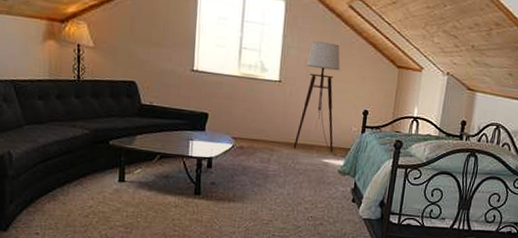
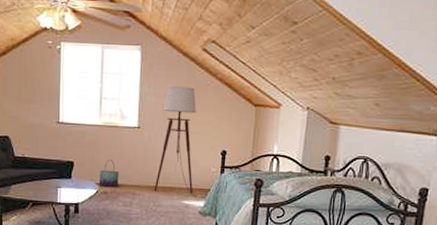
basket: none [235,113,257,142] -> present [99,159,119,187]

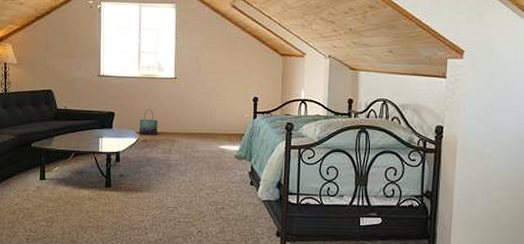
floor lamp: present [154,86,207,198] -> none [191,40,241,143]

